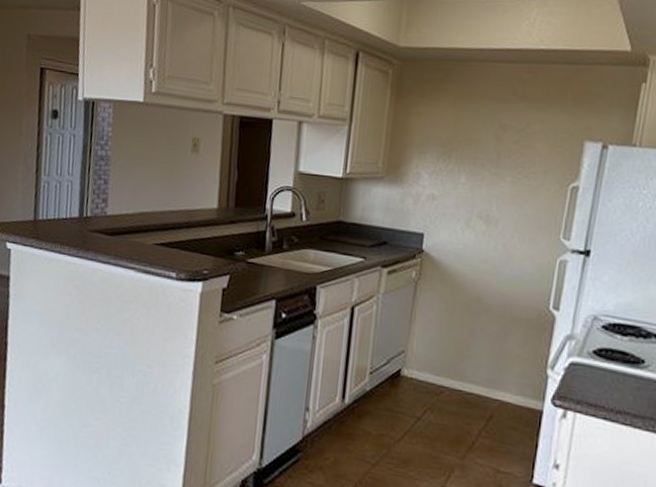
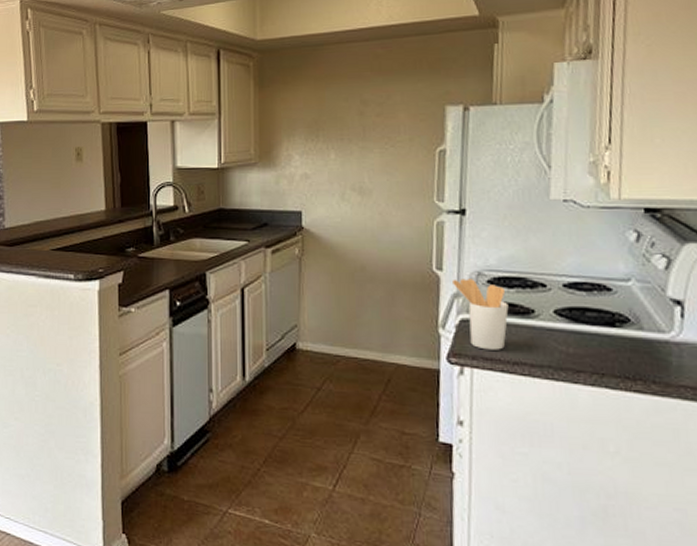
utensil holder: none [567,321,620,398] -> present [453,279,509,350]

